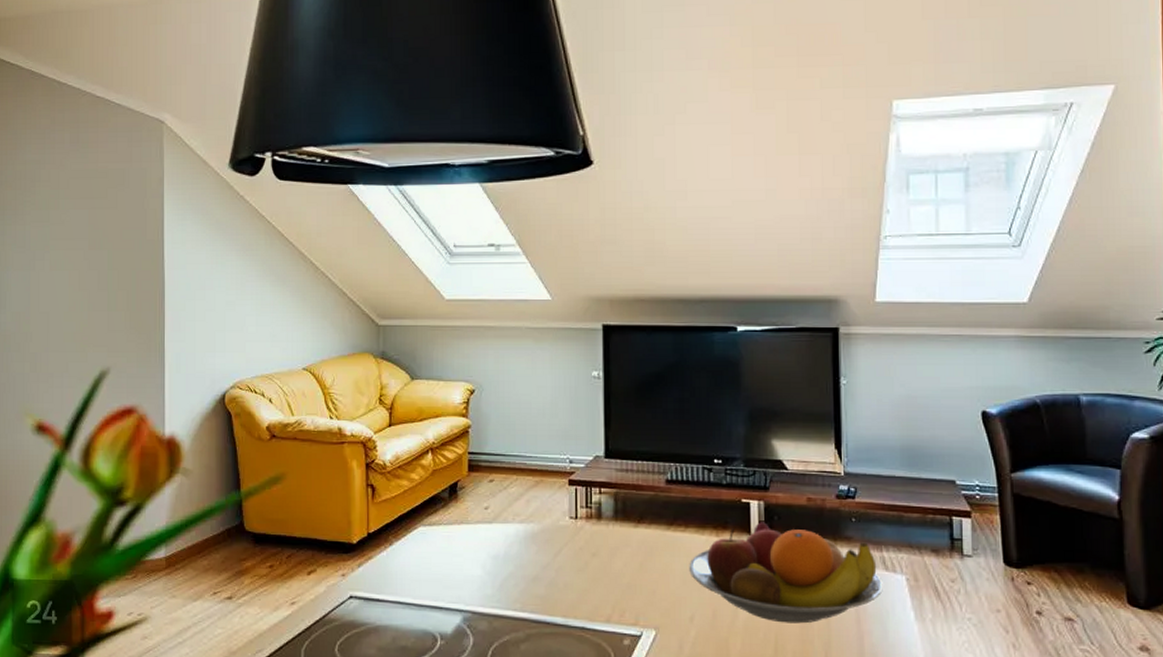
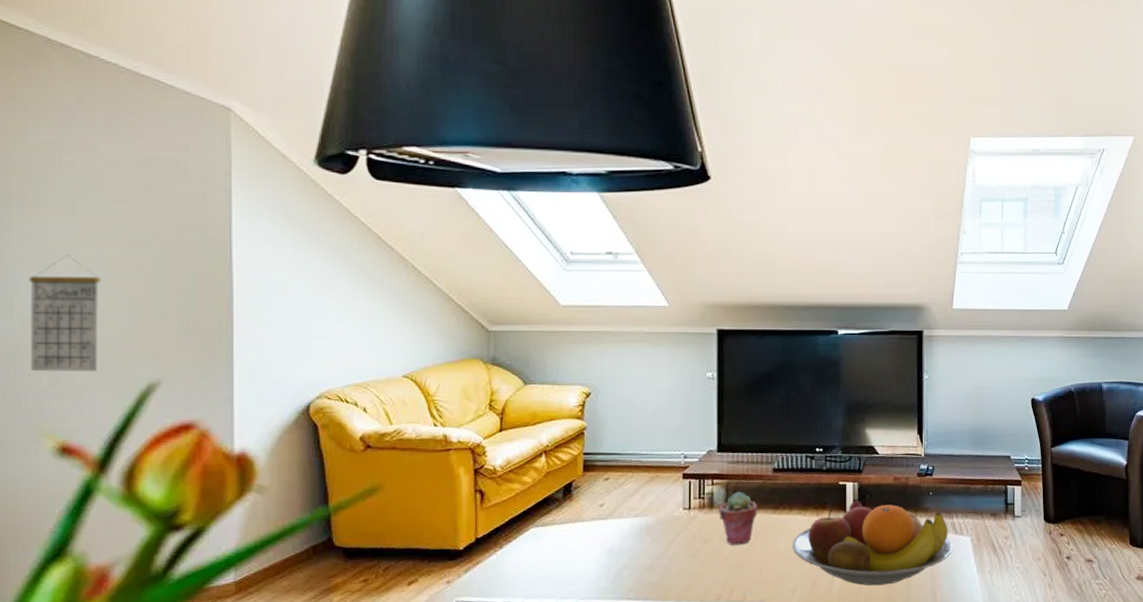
calendar: none [17,257,67,359] -> present [29,255,101,372]
potted succulent: none [607,503,650,562] -> present [719,491,758,545]

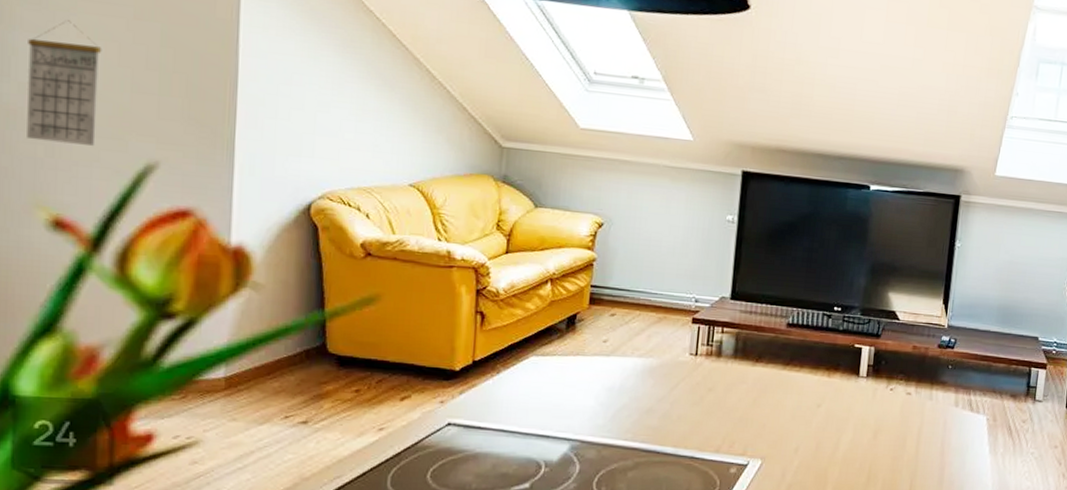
potted succulent: present [719,491,758,545] -> none [726,343,767,398]
fruit bowl: present [792,500,953,586] -> none [799,365,967,456]

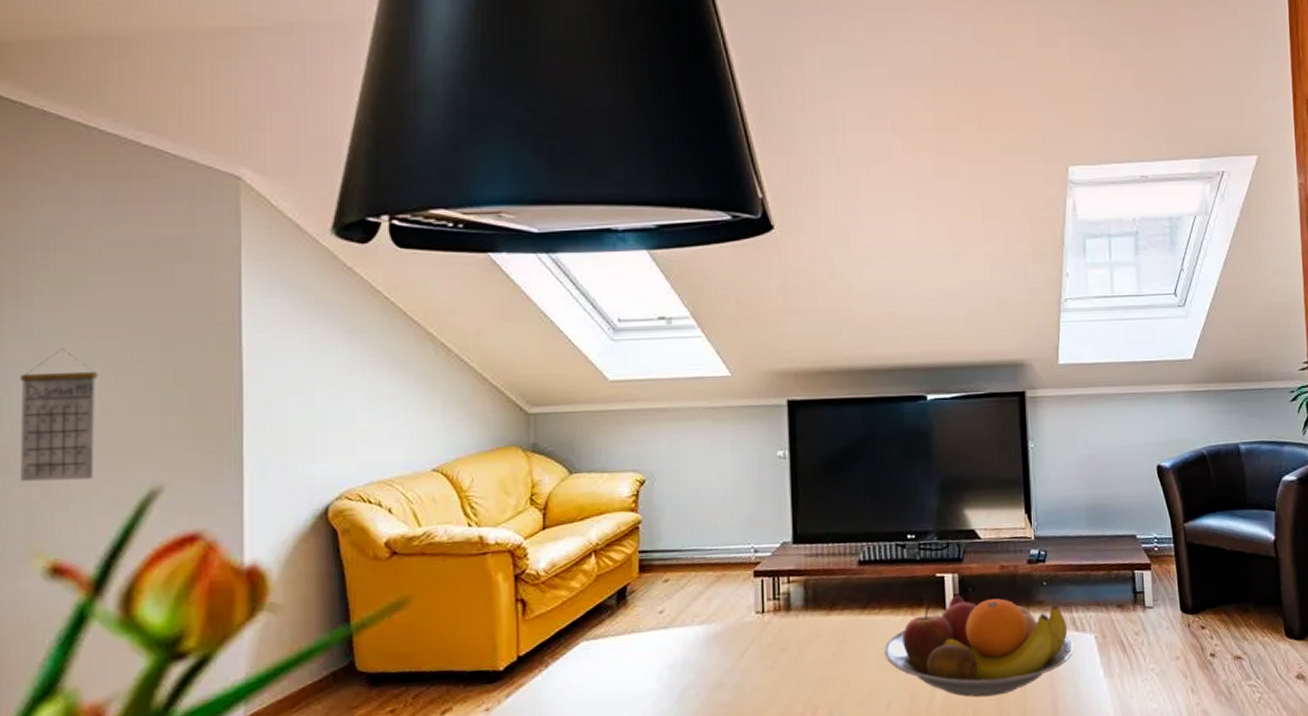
fruit bowl: none [799,365,967,456] -> present [884,595,1074,698]

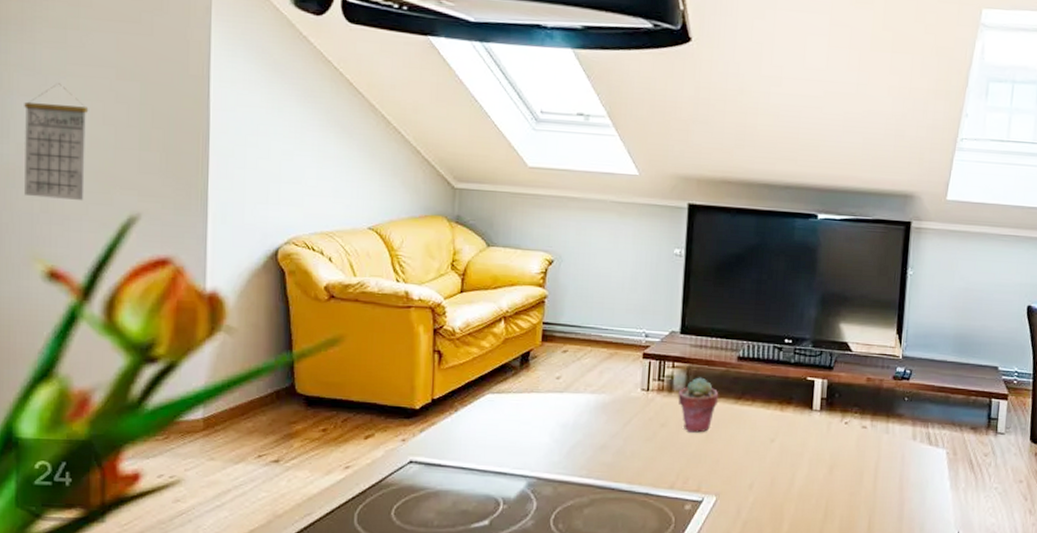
potted succulent: none [797,589,843,654] -> present [678,377,719,433]
fruit bowl: present [884,595,1074,698] -> none [752,398,926,491]

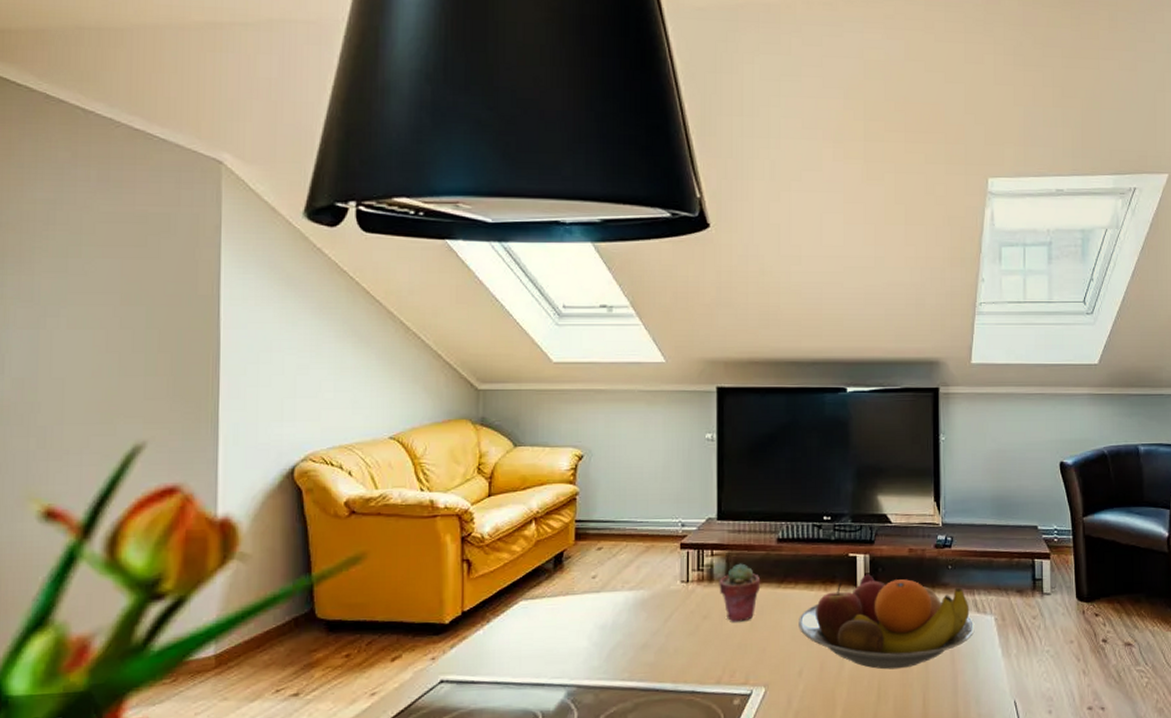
calendar: present [24,83,89,200] -> none [20,313,91,433]
fruit bowl: none [752,398,926,491] -> present [798,574,975,670]

